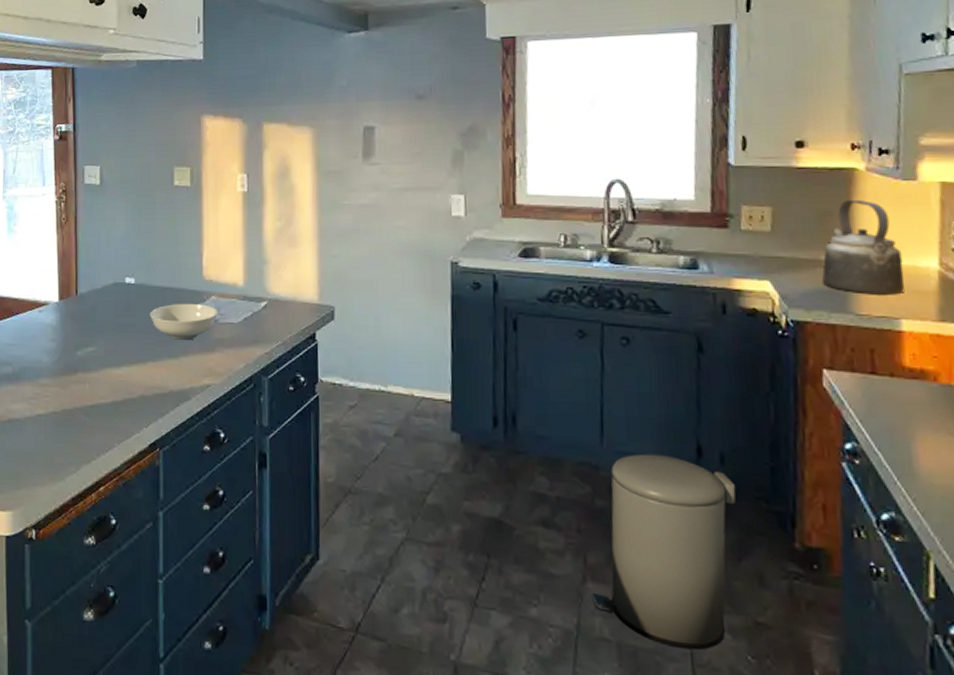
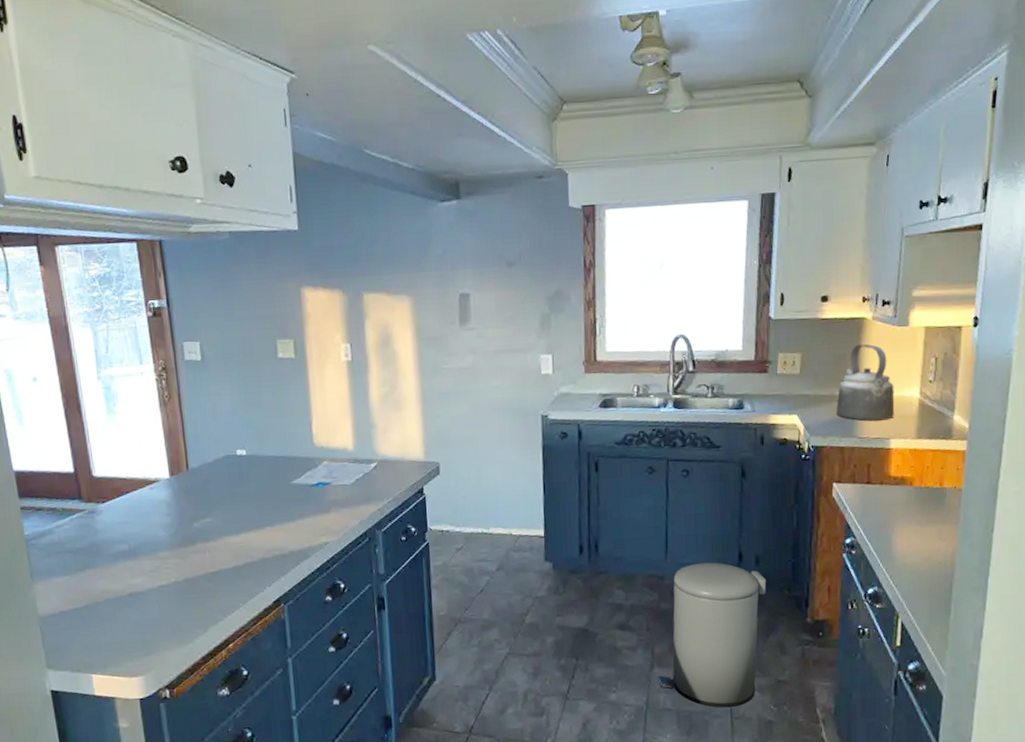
bowl: present [149,303,219,340] -> none [263,469,331,504]

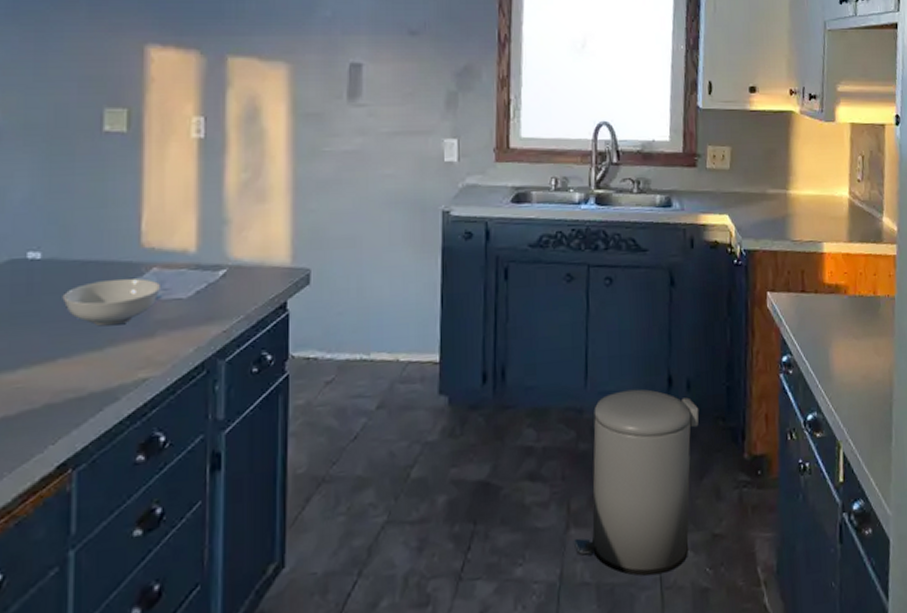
bowl: none [263,469,331,504] -> present [62,278,162,326]
kettle: present [836,344,895,421] -> none [767,138,826,223]

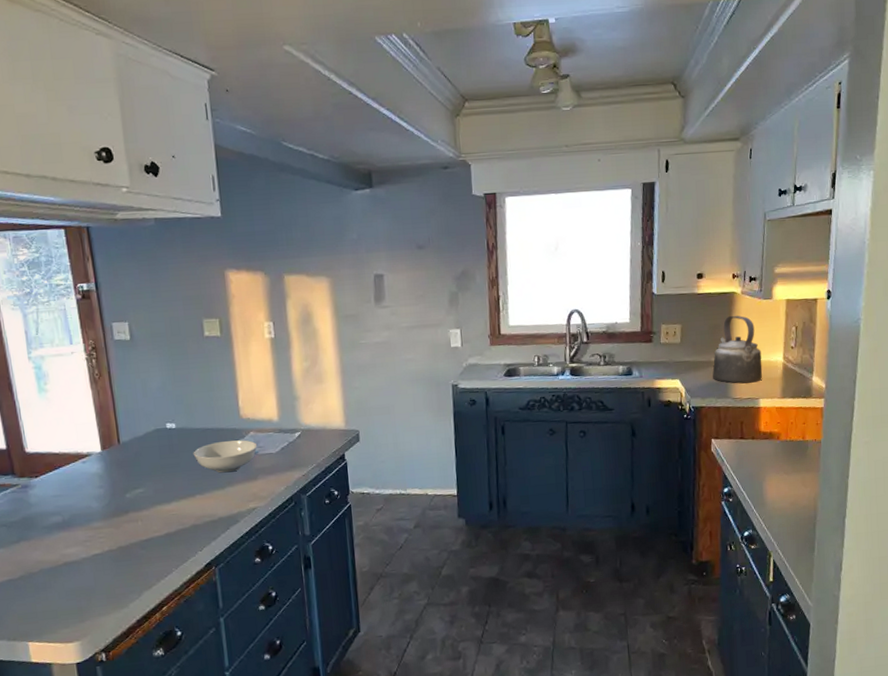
pedal bin: present [573,389,699,576] -> none [561,513,657,644]
kettle: none [767,138,826,223] -> present [712,315,763,384]

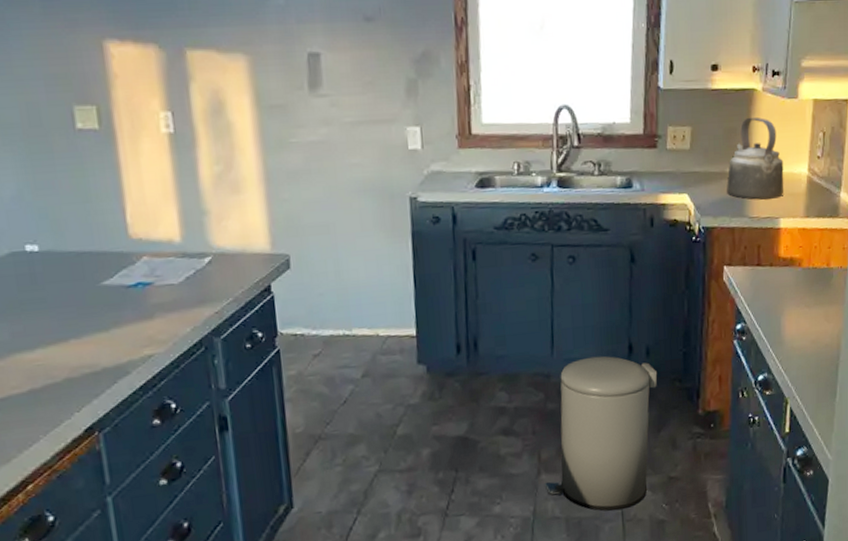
bowl: present [193,440,258,473] -> none [64,267,154,310]
pedal bin: none [561,513,657,644] -> present [544,356,658,511]

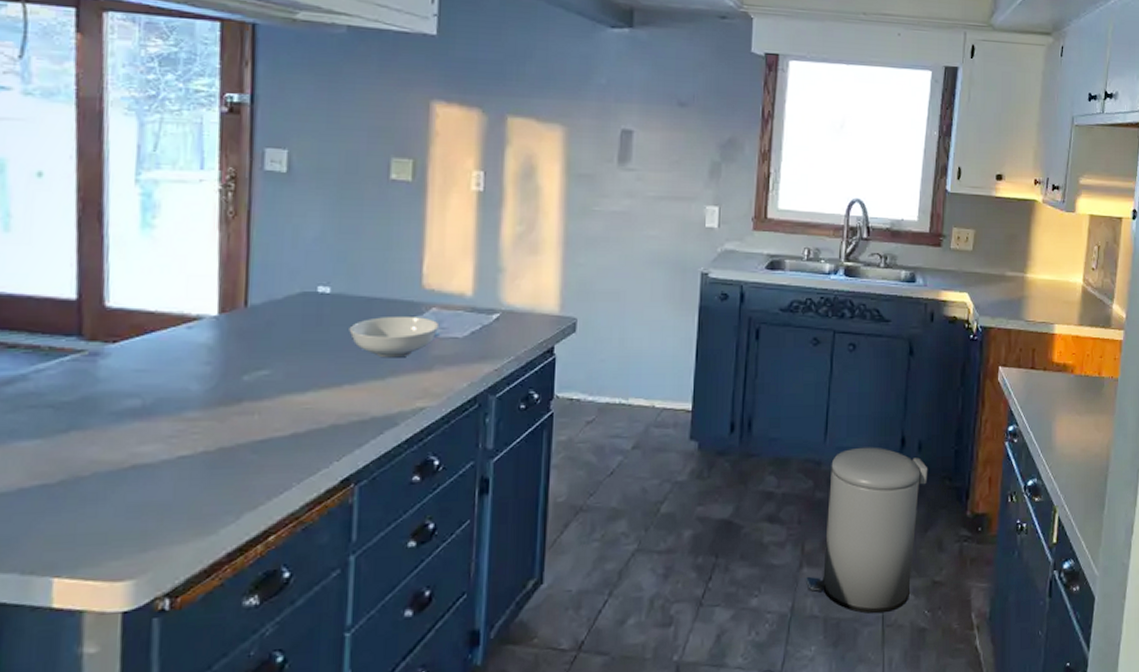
bowl: none [64,267,154,310] -> present [349,315,440,358]
kettle: present [727,117,784,200] -> none [1005,225,1060,305]

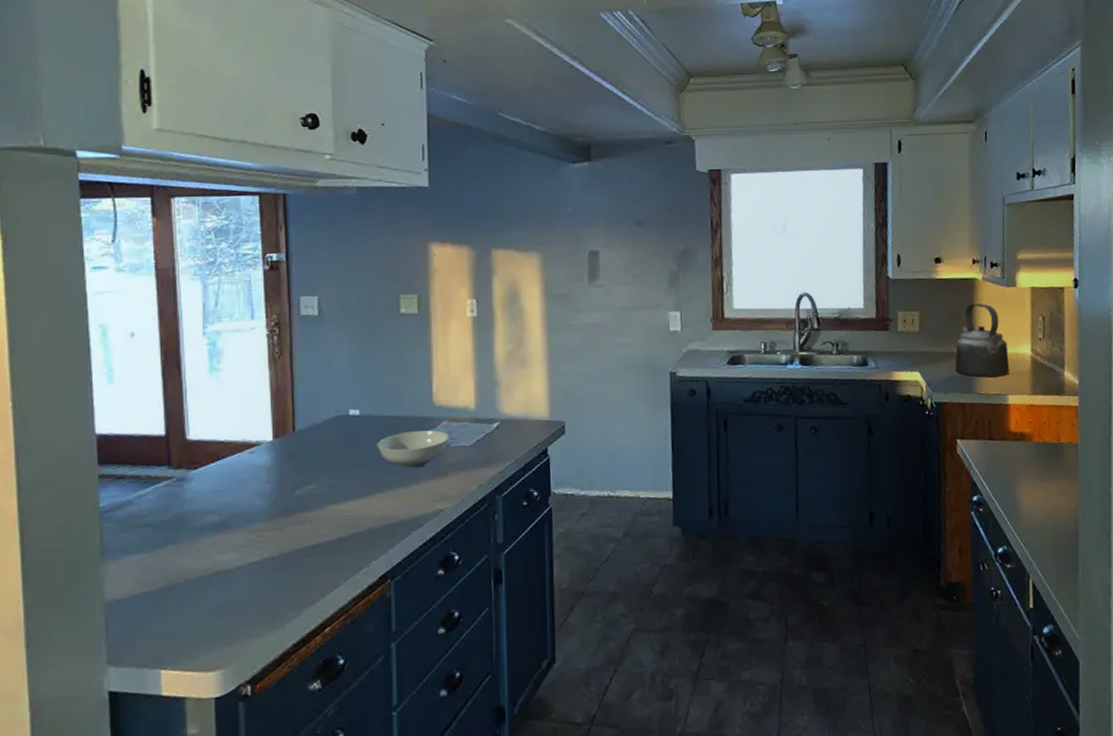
pedal bin: present [805,447,928,614] -> none [791,523,899,684]
kettle: none [1005,225,1060,305] -> present [955,303,1009,378]

